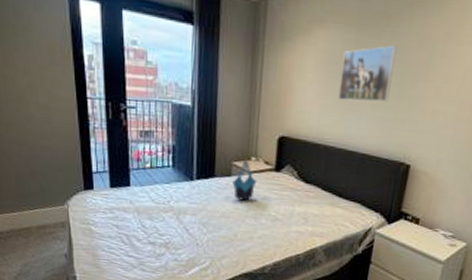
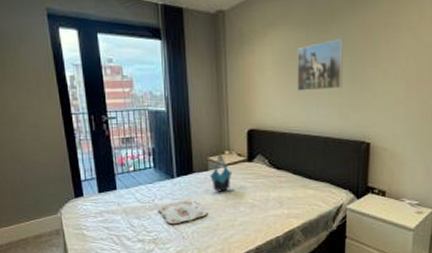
serving tray: none [173,205,226,229] -> present [158,200,207,223]

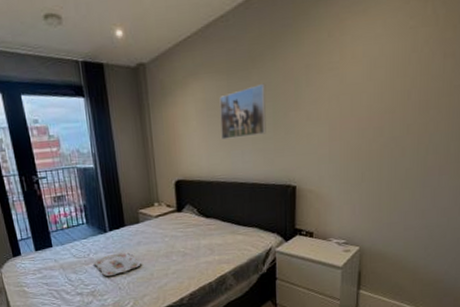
tote bag: present [209,154,232,192] -> none [140,206,163,243]

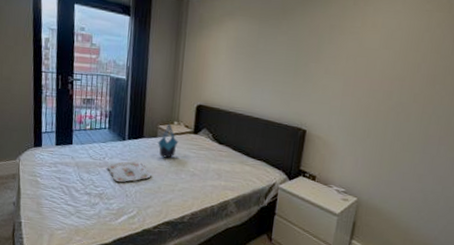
tote bag: none [140,206,163,243] -> present [157,123,179,158]
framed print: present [219,83,266,140] -> none [246,33,293,78]

